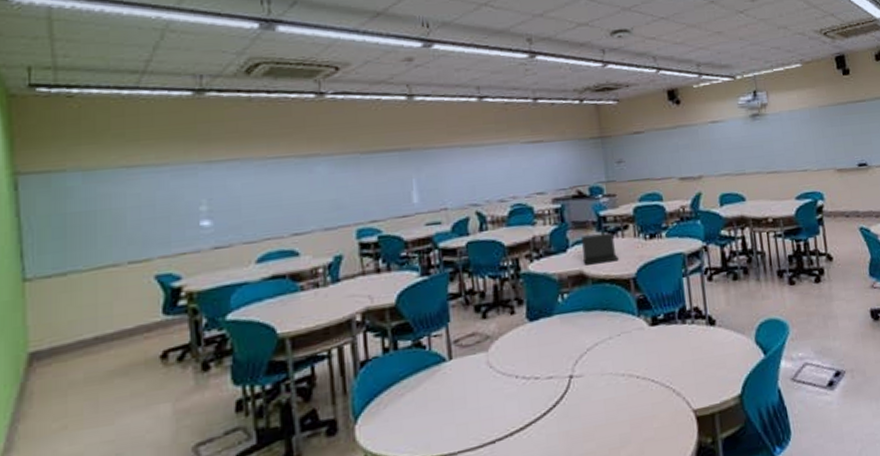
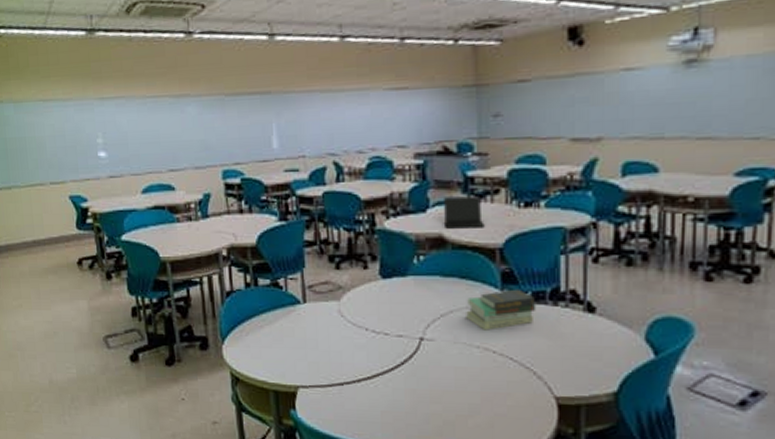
books: none [610,313,669,358] -> present [466,289,536,331]

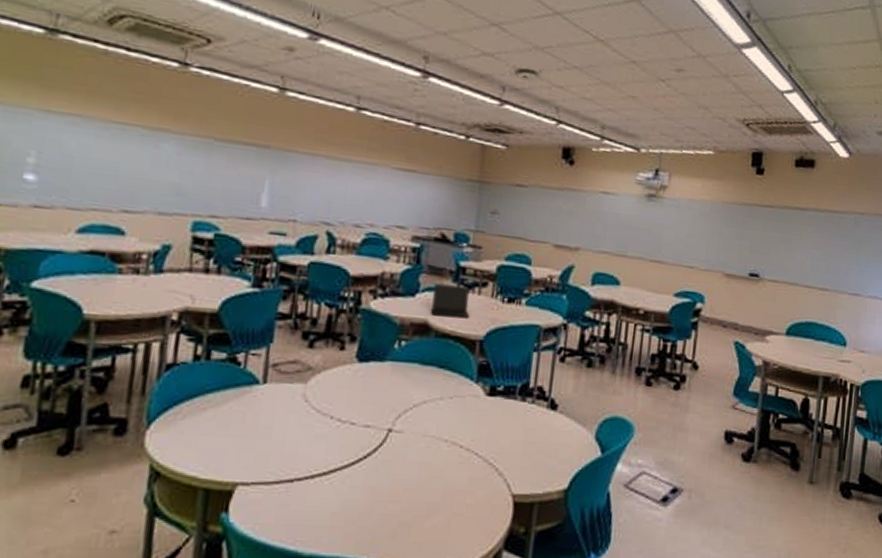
books: present [466,289,536,331] -> none [438,382,507,424]

